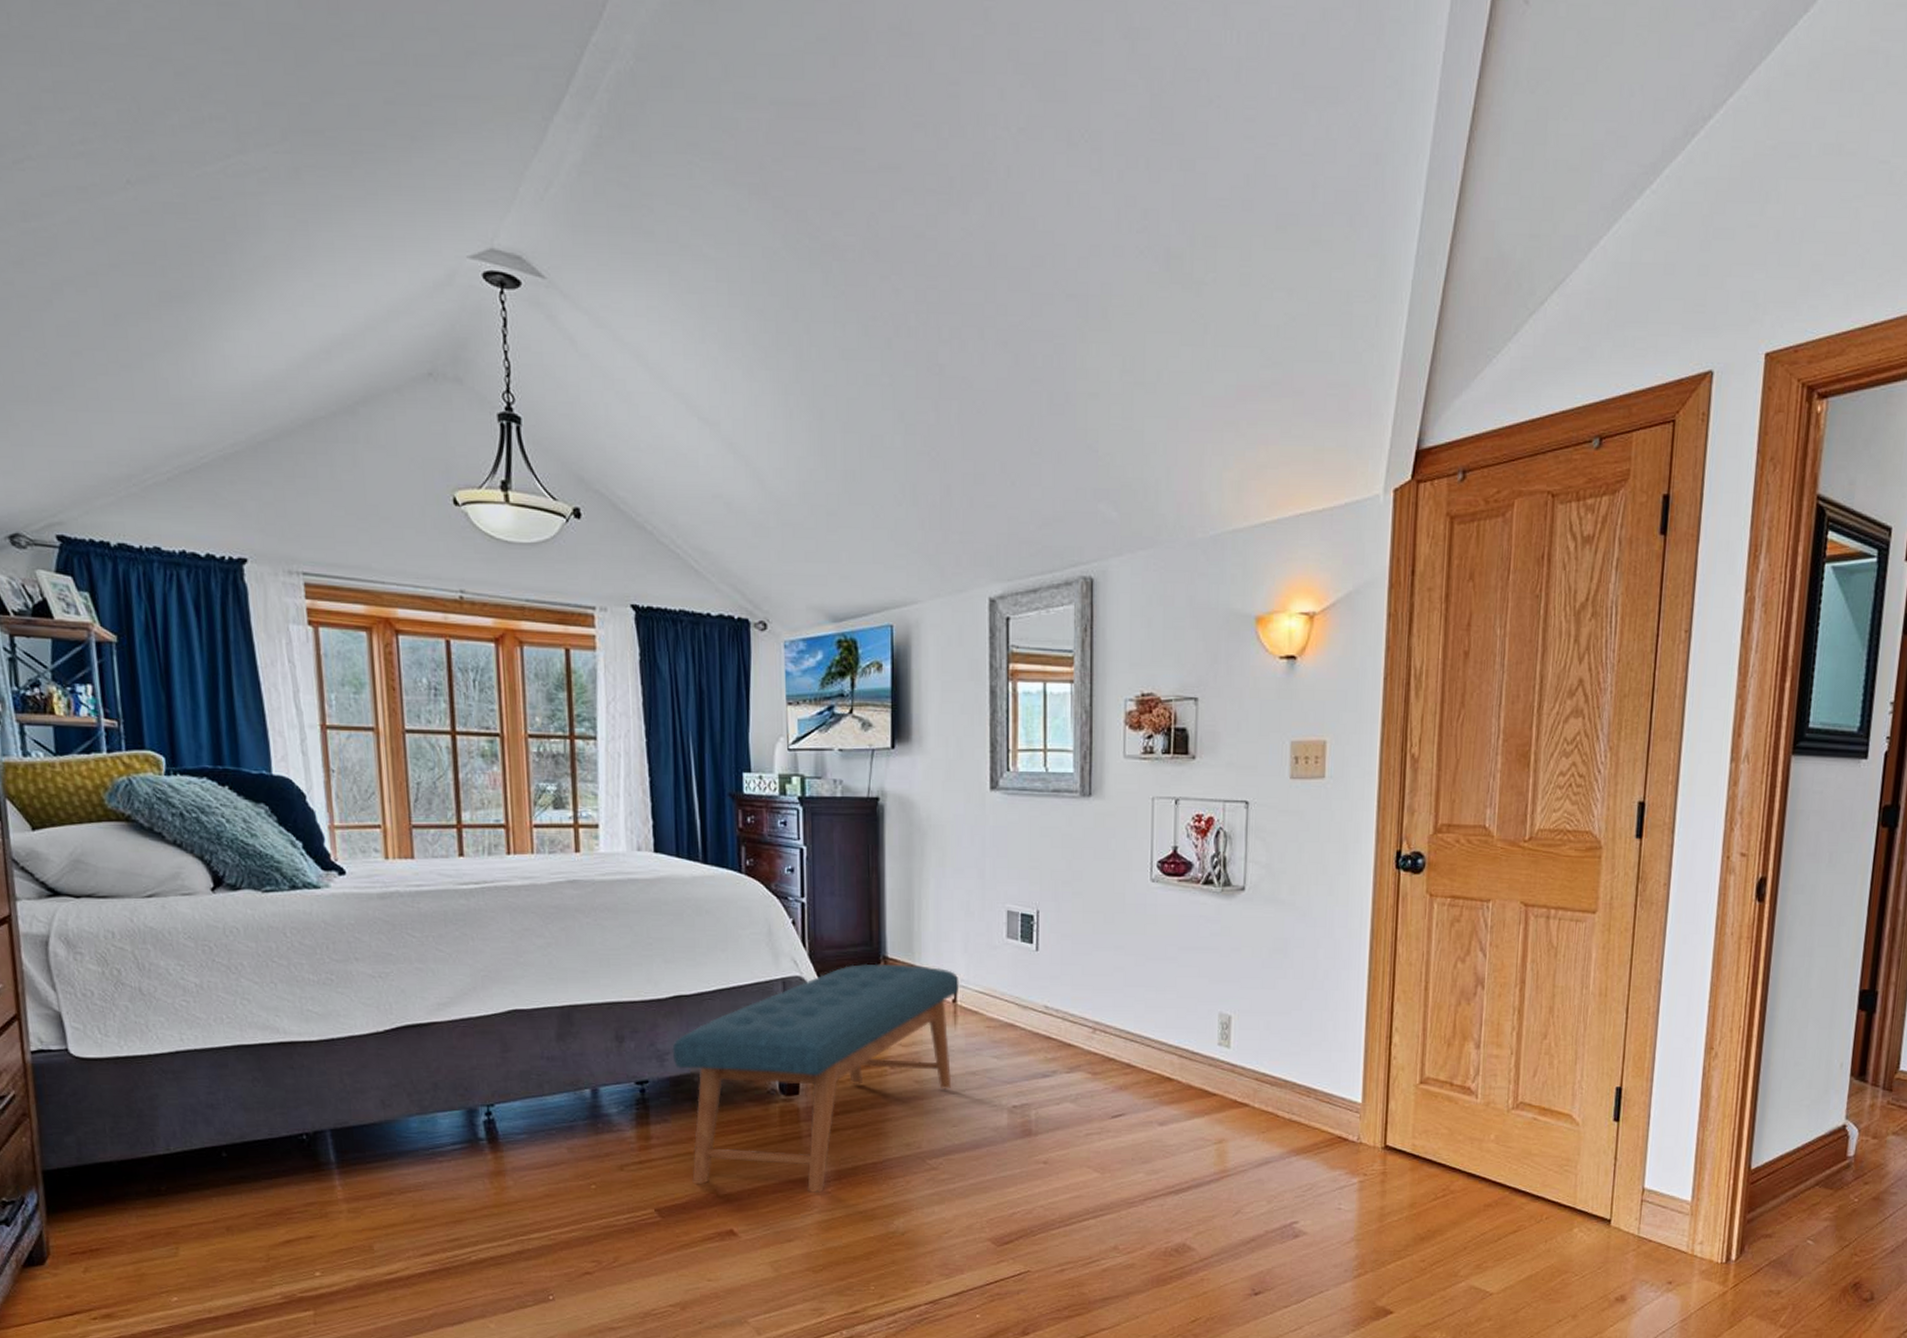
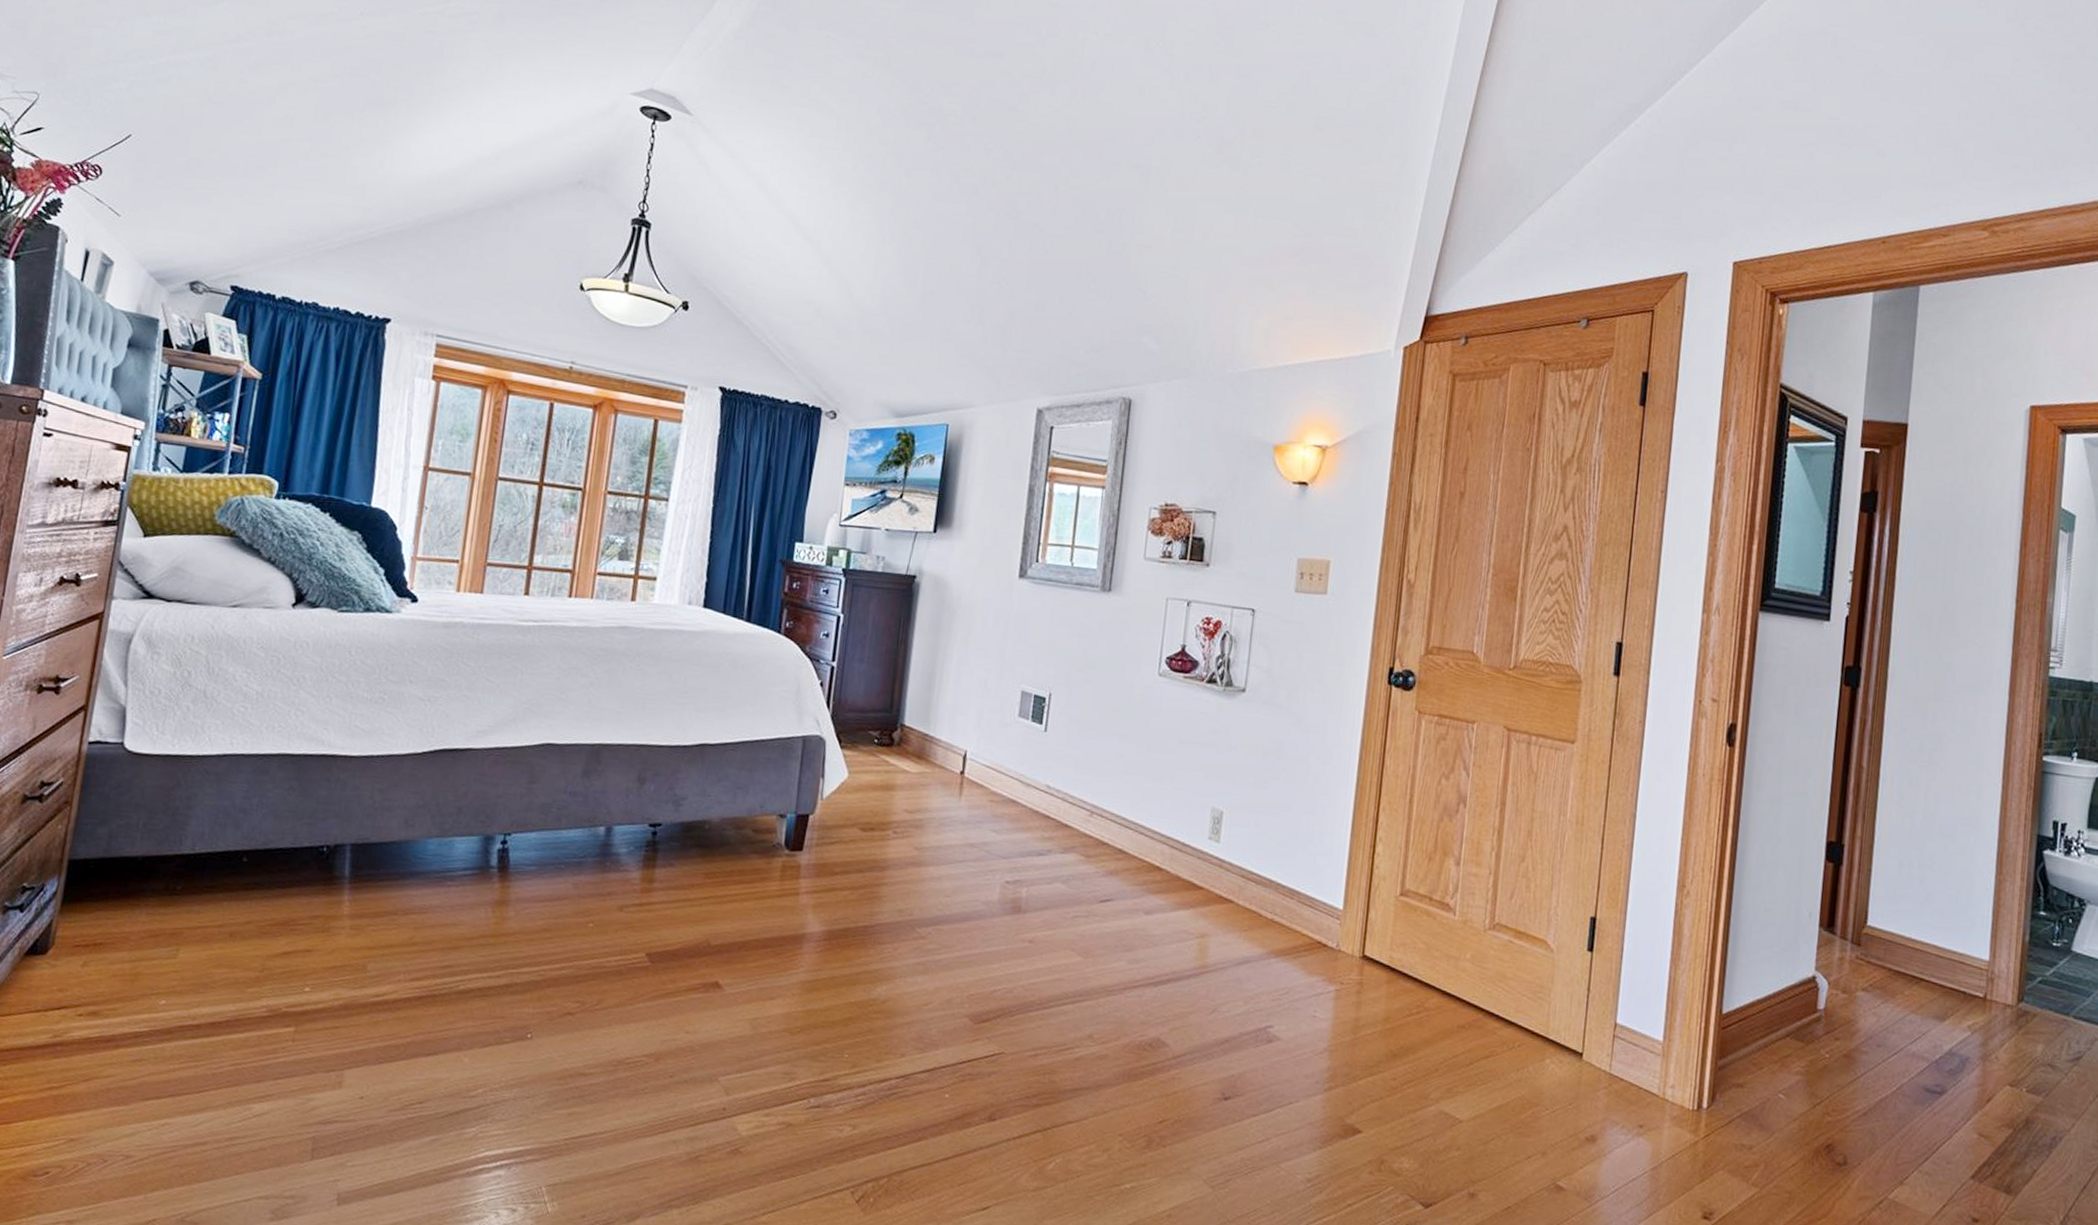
bench: present [672,963,959,1194] -> none [687,729,969,952]

